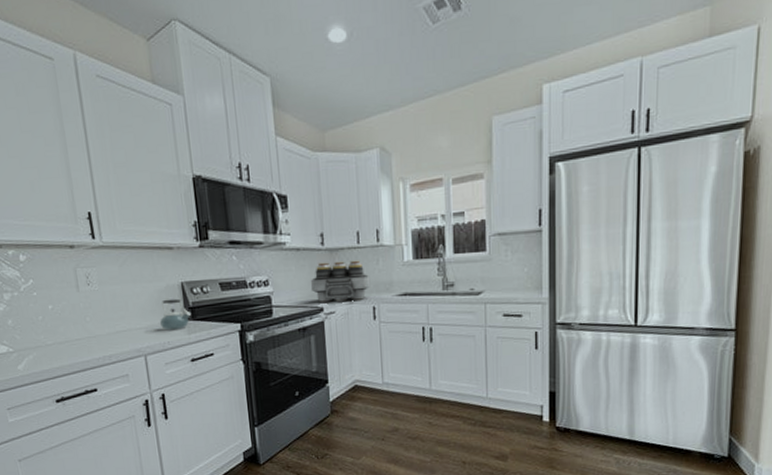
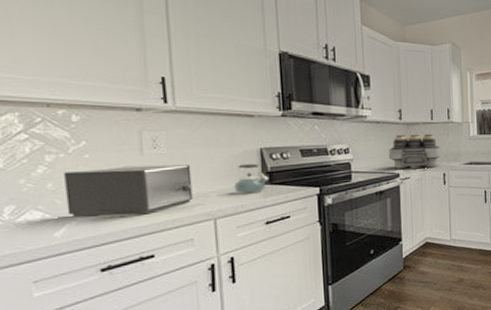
toaster: none [19,301,125,352] -> present [64,165,193,217]

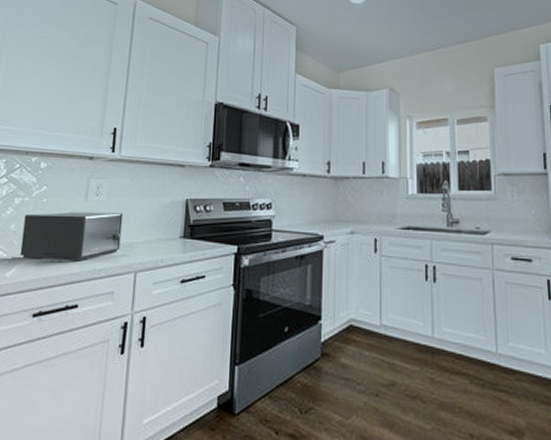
kettle: present [233,163,270,194] -> none [157,215,191,248]
spice rack: present [388,133,442,169] -> none [312,190,374,230]

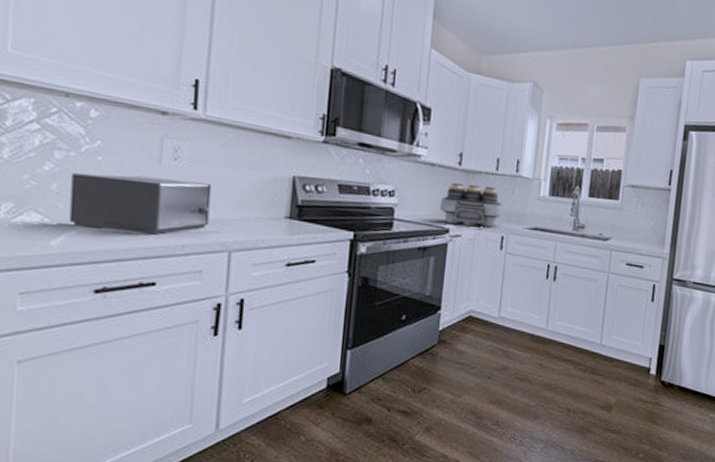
spice rack: none [312,190,374,230] -> present [439,182,504,227]

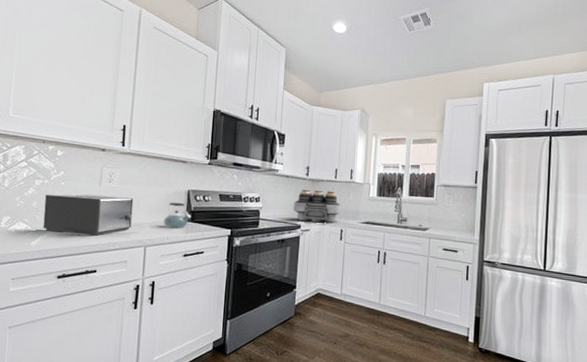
kettle: none [256,191,299,228] -> present [163,202,192,229]

